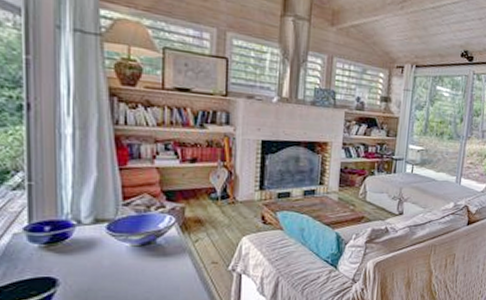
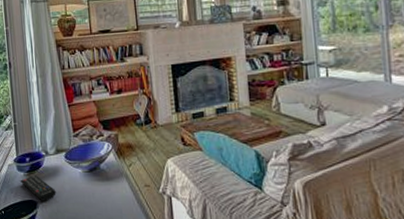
remote control: none [31,248,89,278] -> present [20,175,56,201]

